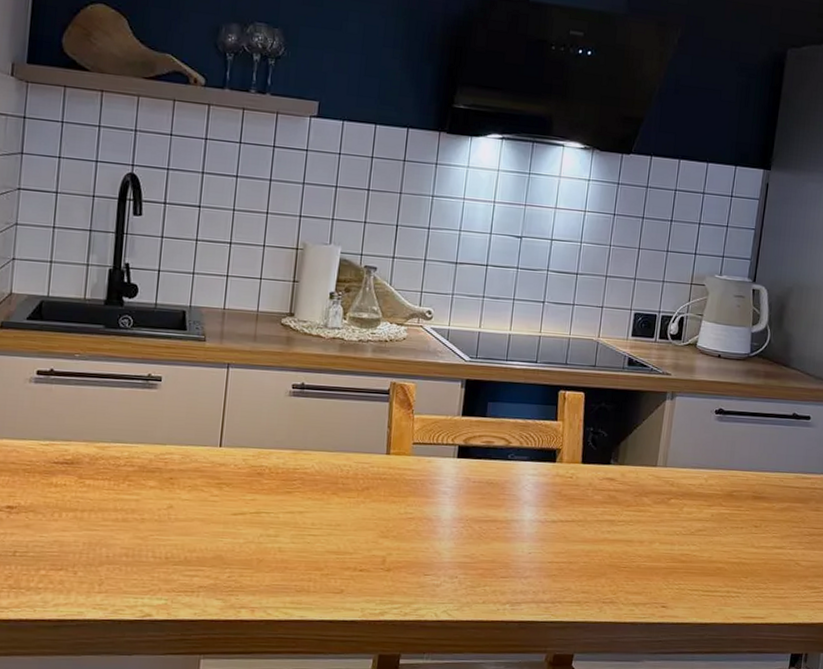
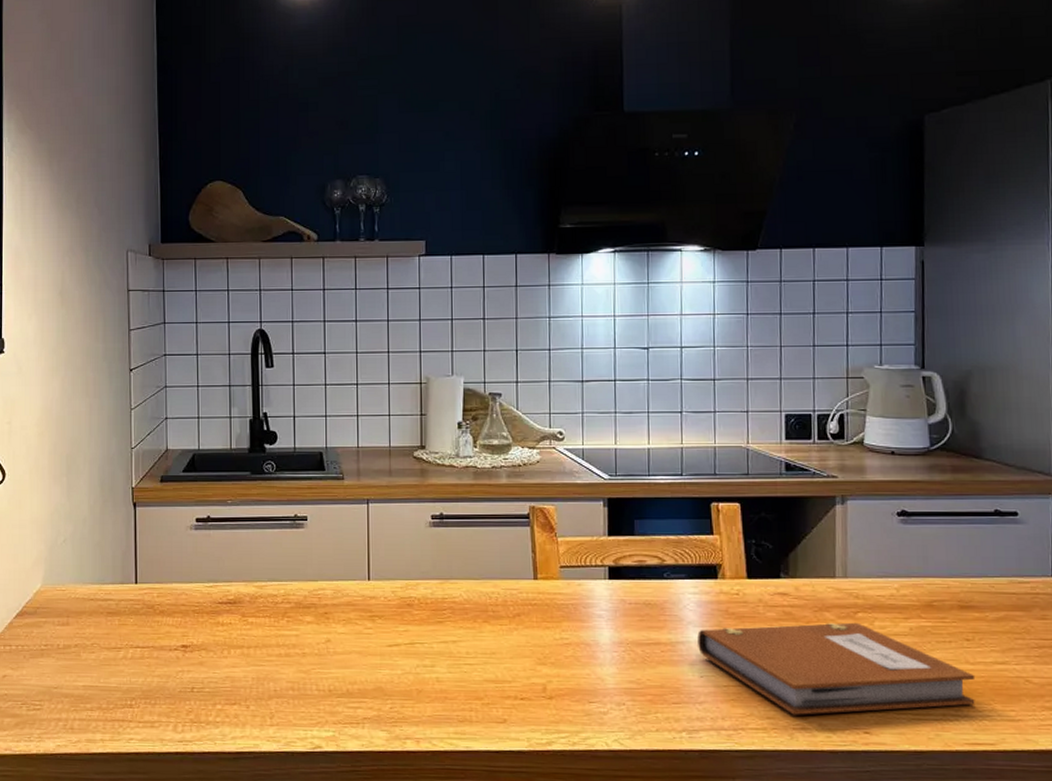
notebook: none [530,507,758,590] -> present [697,622,976,715]

